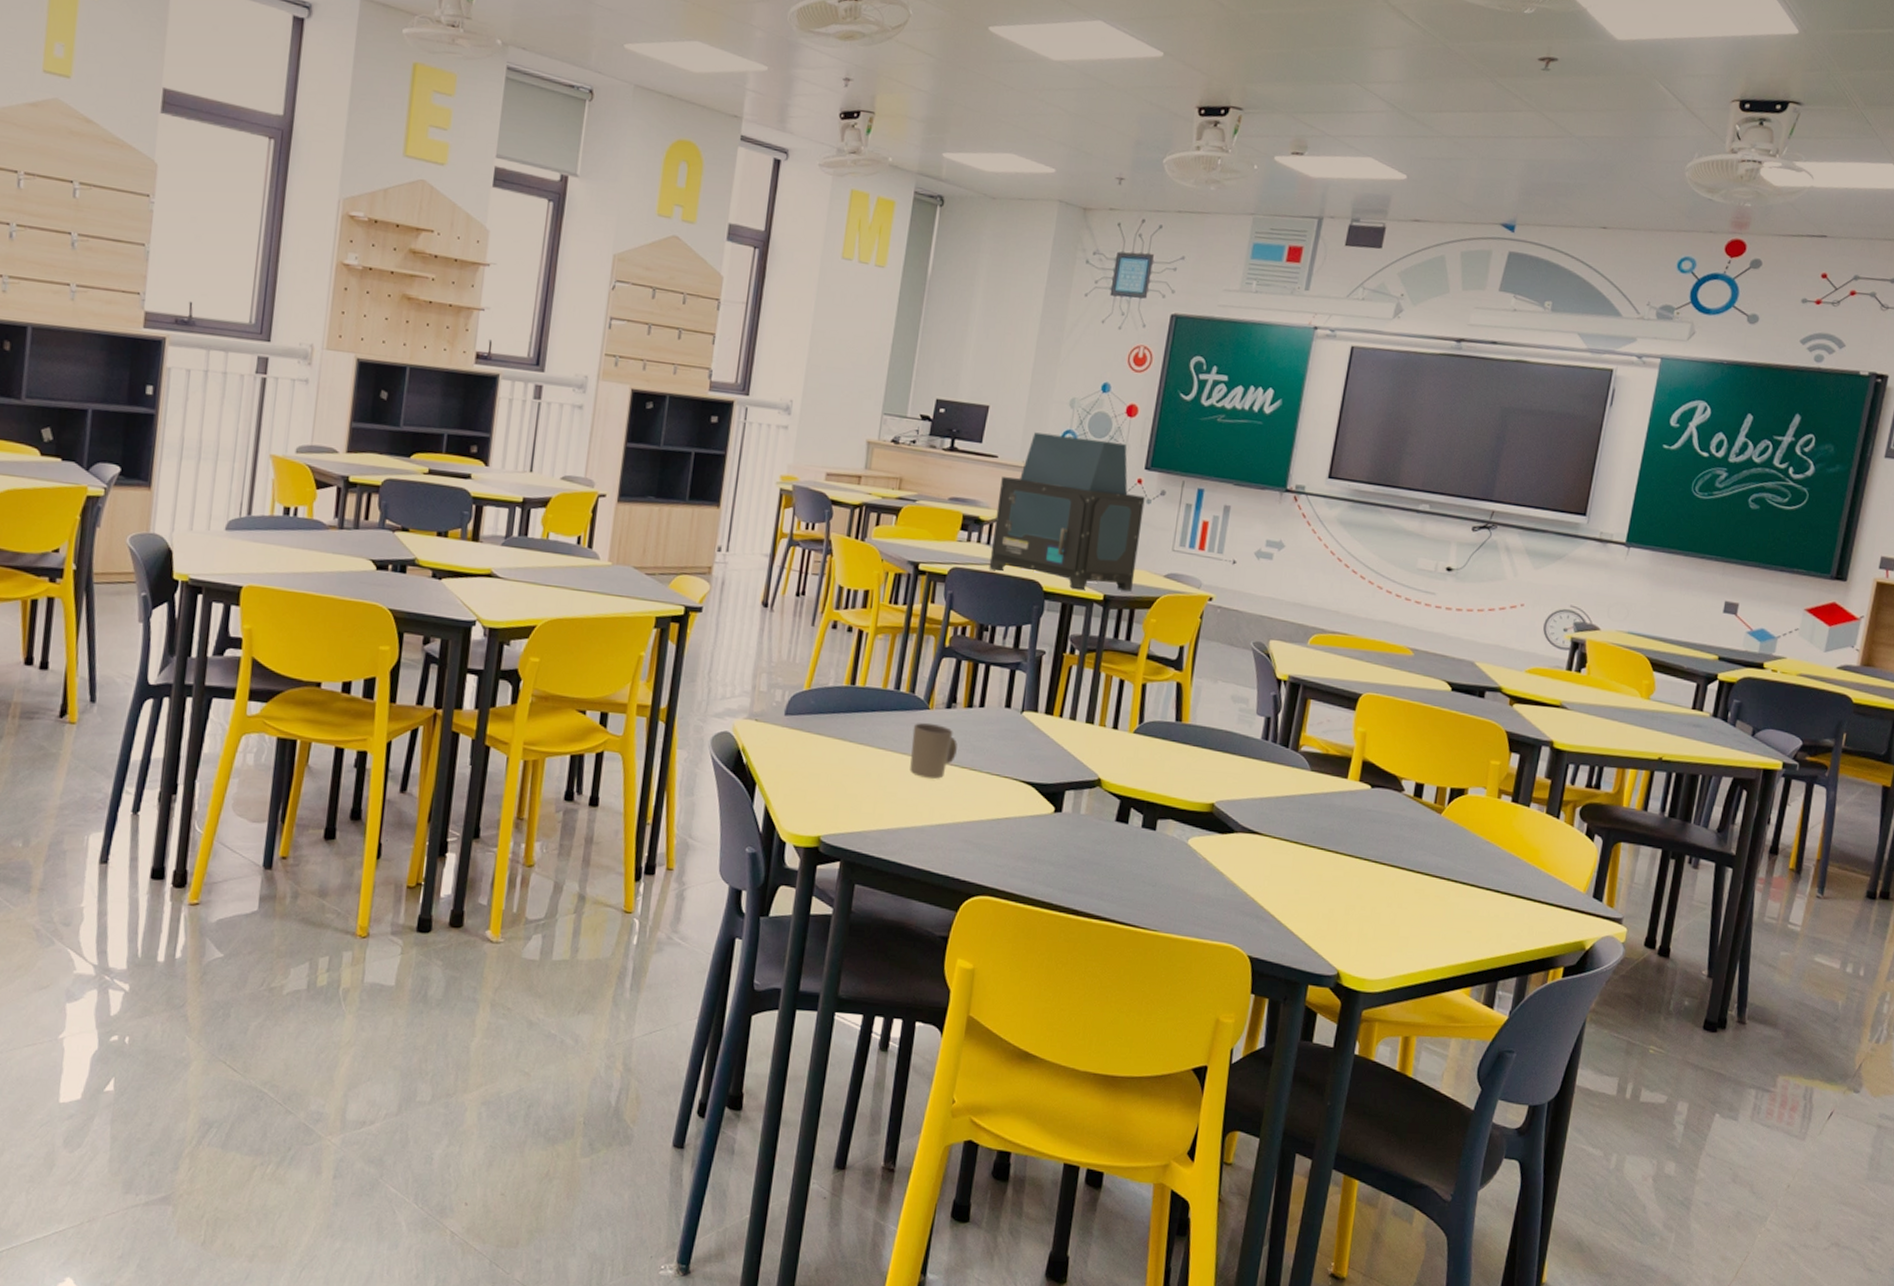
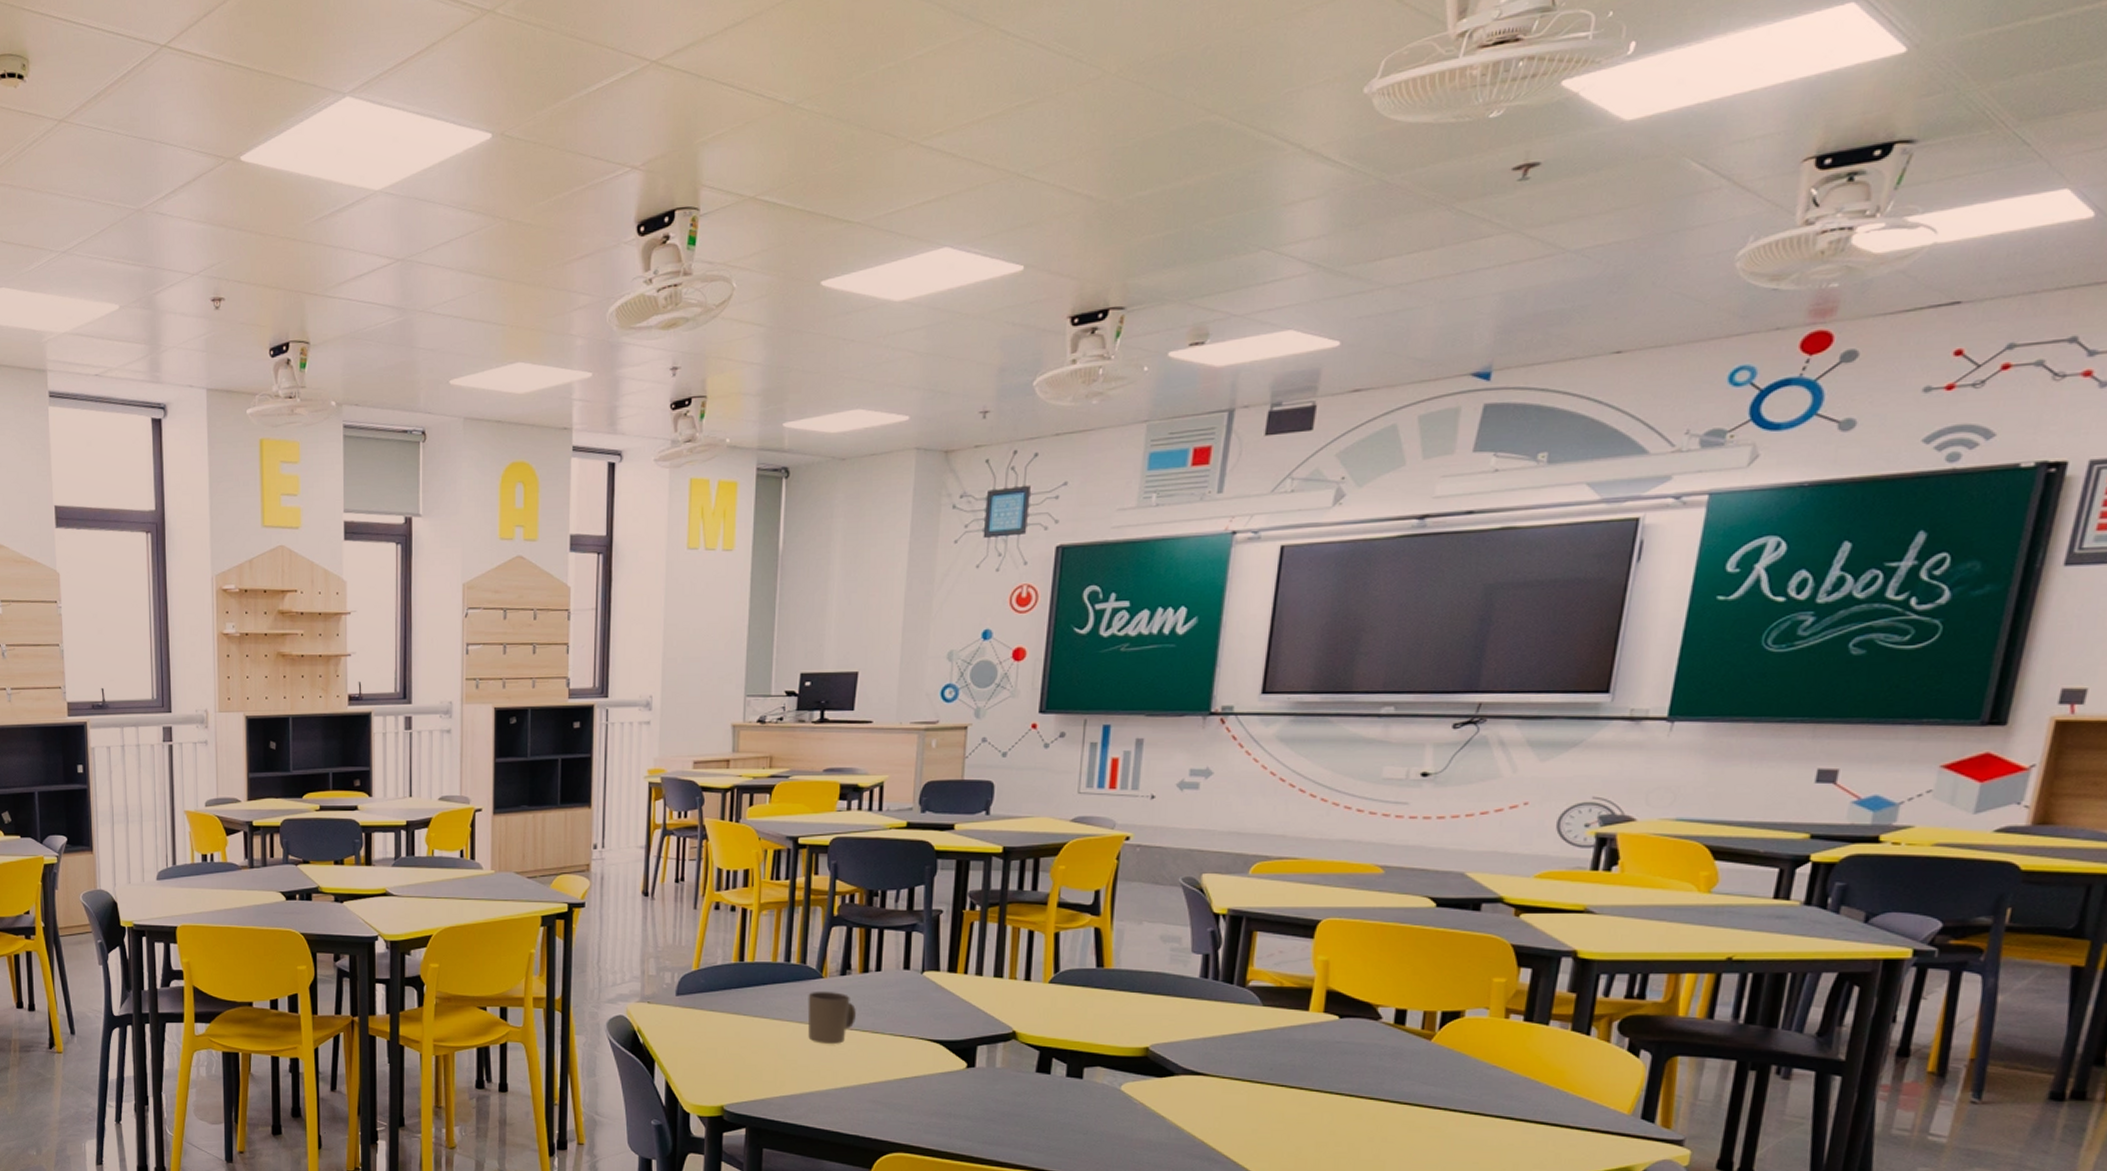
3d printer: present [988,432,1145,592] -> none [873,689,1042,844]

